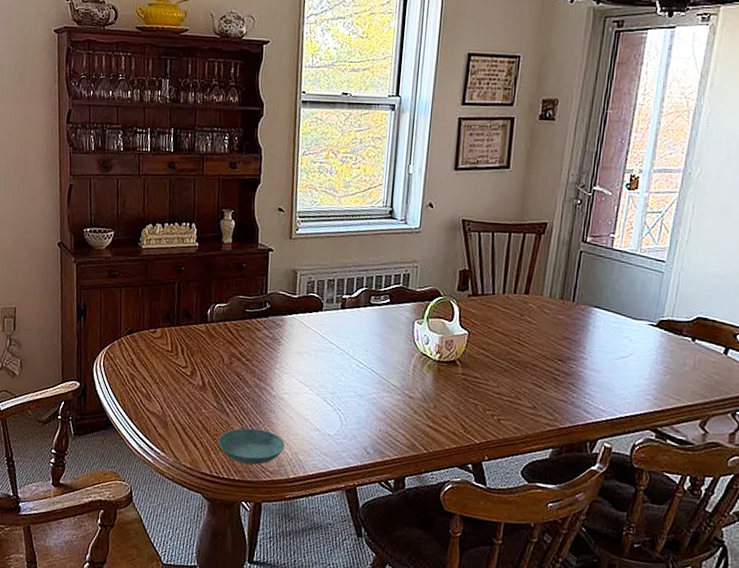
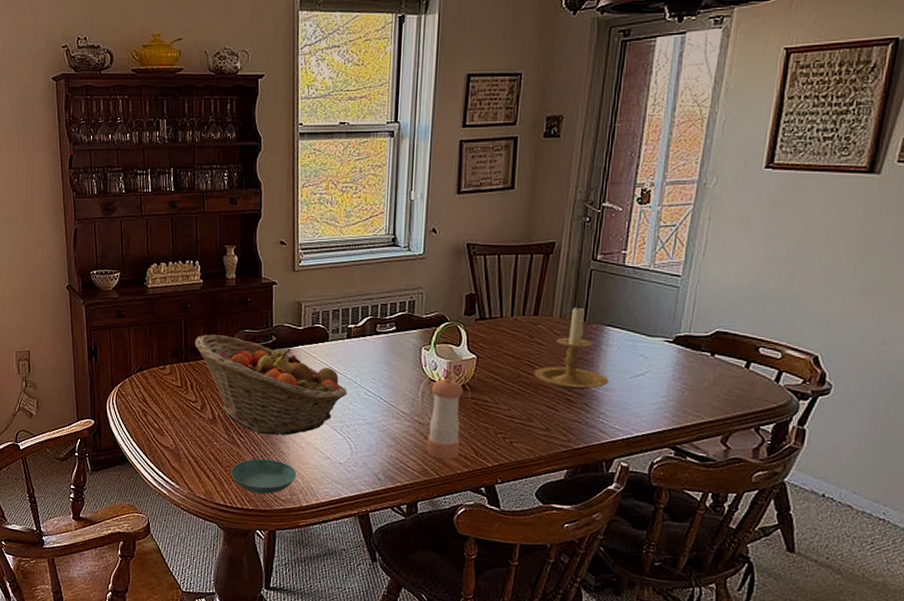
fruit basket: none [187,299,340,405] -> present [195,334,347,436]
pepper shaker: none [416,352,455,435] -> present [426,377,464,460]
candle holder: none [523,285,595,371] -> present [534,304,609,391]

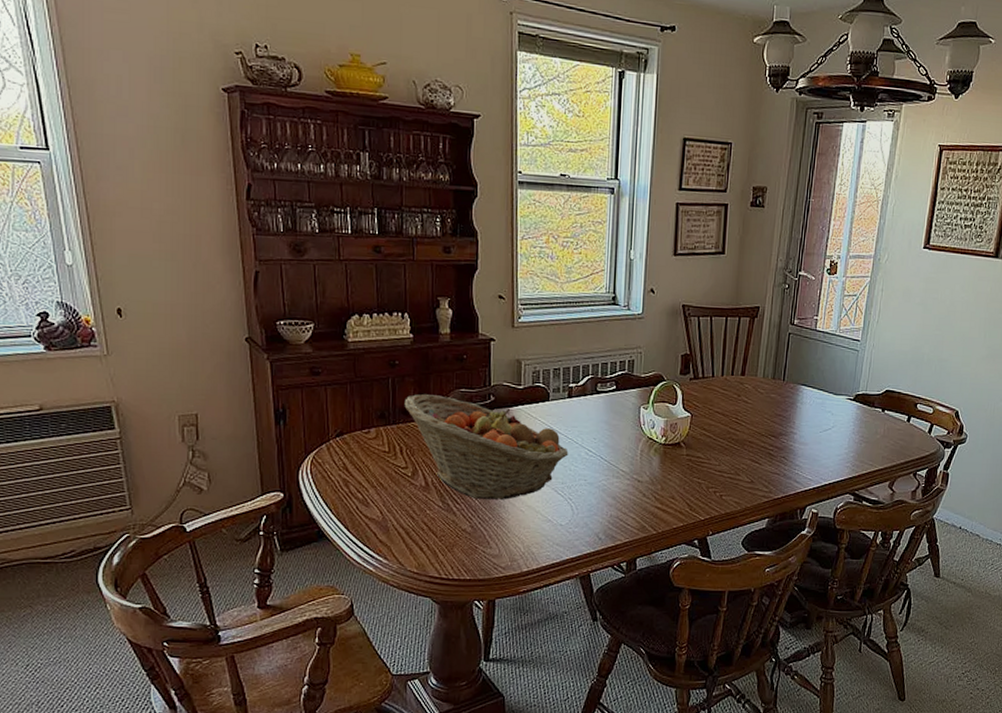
saucer: present [230,458,296,494] -> none [446,525,517,562]
pepper shaker: present [426,377,464,460] -> none [645,435,679,516]
candle holder: present [534,304,609,391] -> none [741,365,803,445]

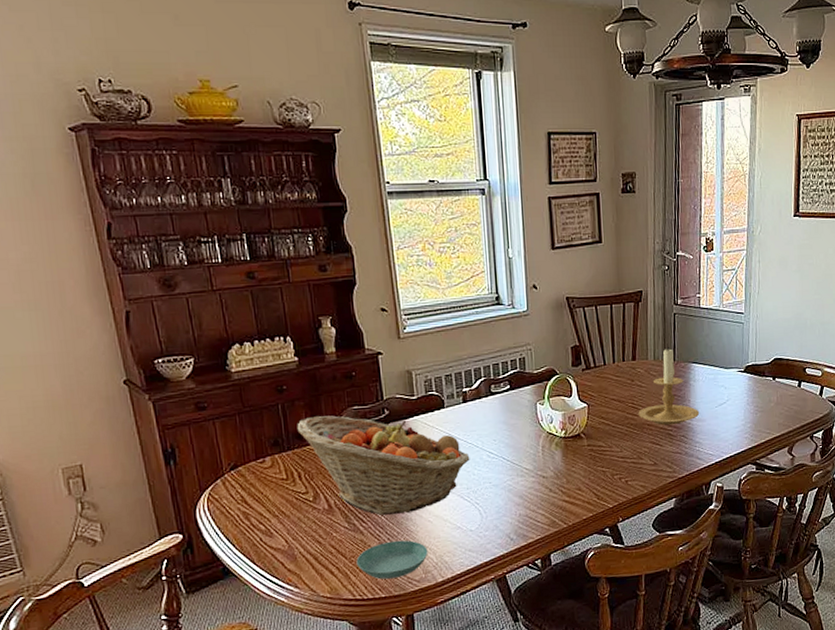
saucer: none [446,525,517,562] -> present [356,540,428,580]
candle holder: none [741,365,803,445] -> present [638,346,700,426]

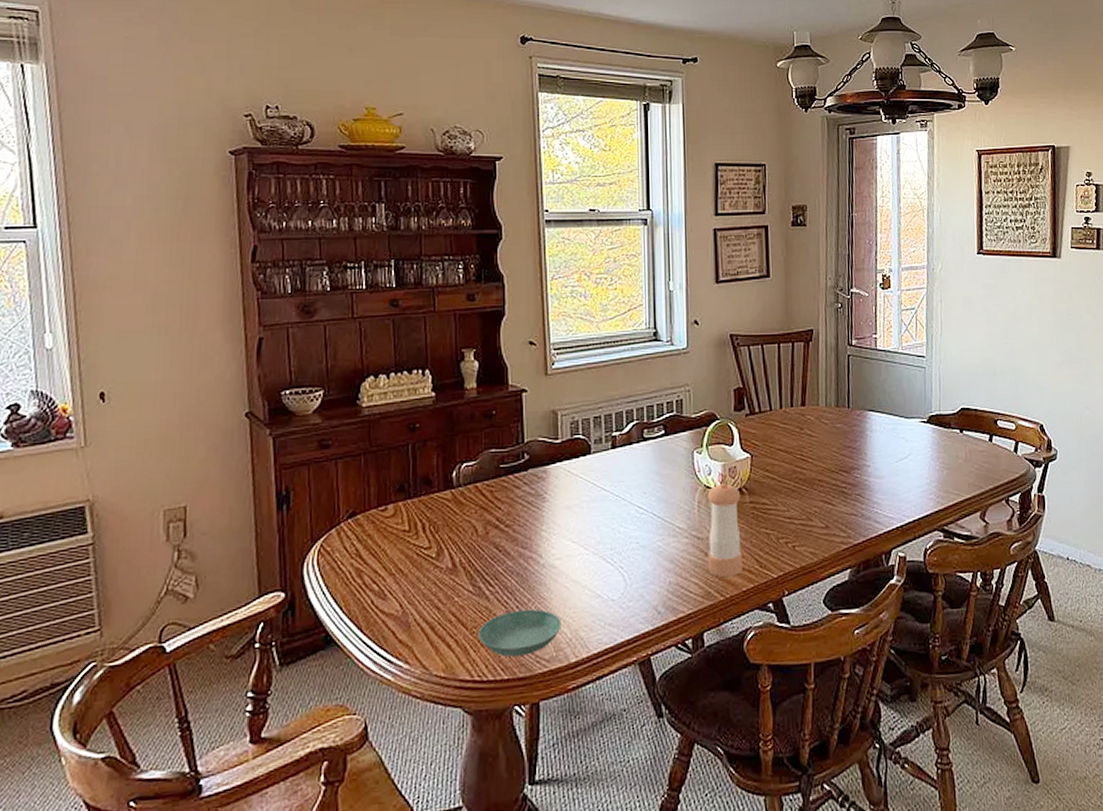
fruit basket: present [297,415,470,515] -> none [426,459,616,578]
pepper shaker: none [550,429,583,509] -> present [707,482,742,578]
candle holder: present [638,346,700,426] -> none [807,391,878,482]

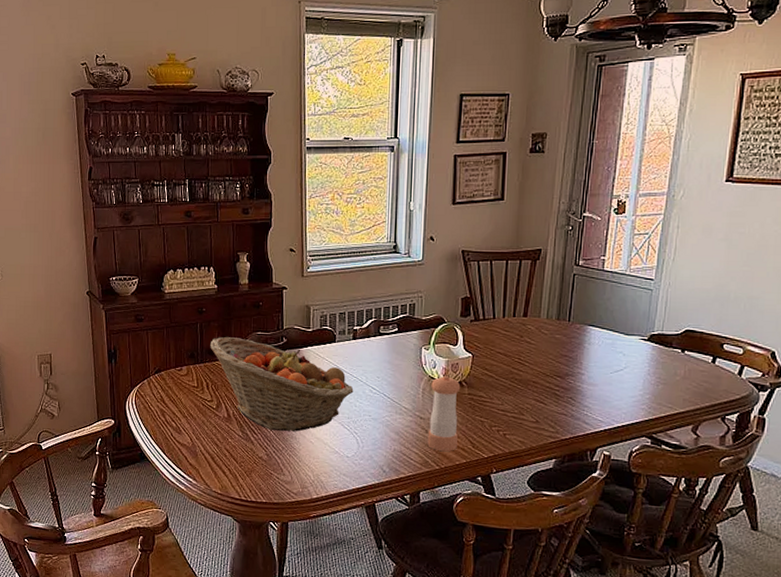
fruit basket: none [426,459,616,578] -> present [210,337,354,432]
saucer: present [478,609,561,657] -> none [245,454,307,488]

